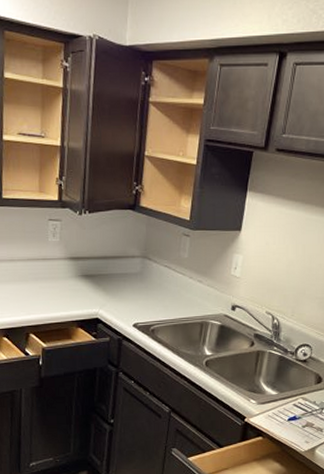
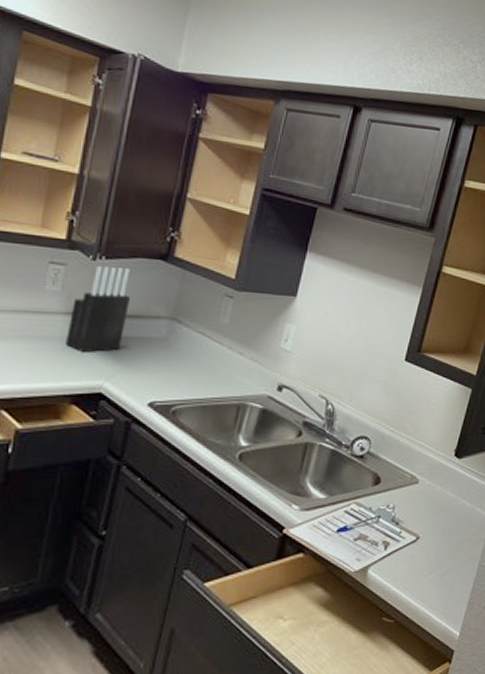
knife block: none [68,219,111,287] -> present [66,266,130,352]

